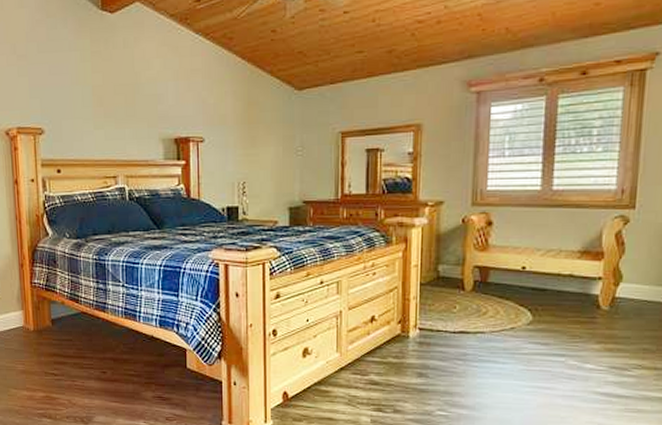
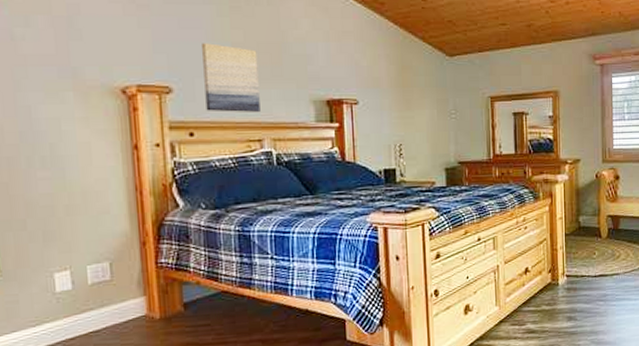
wall art: none [67,87,116,151] -> present [200,43,260,112]

